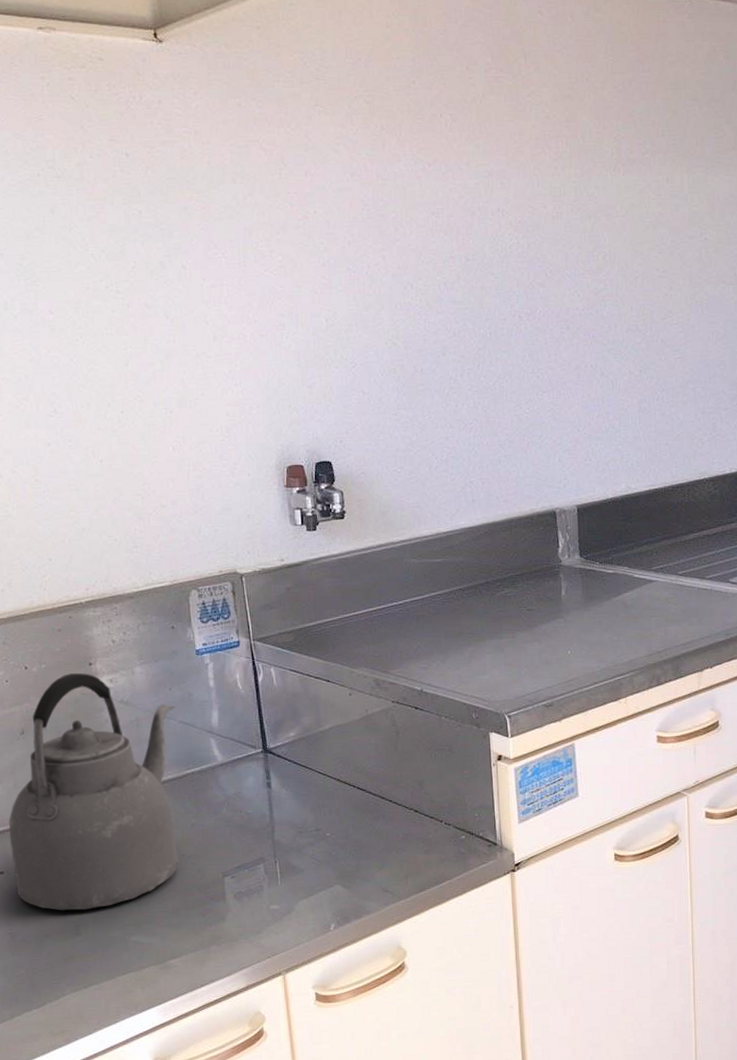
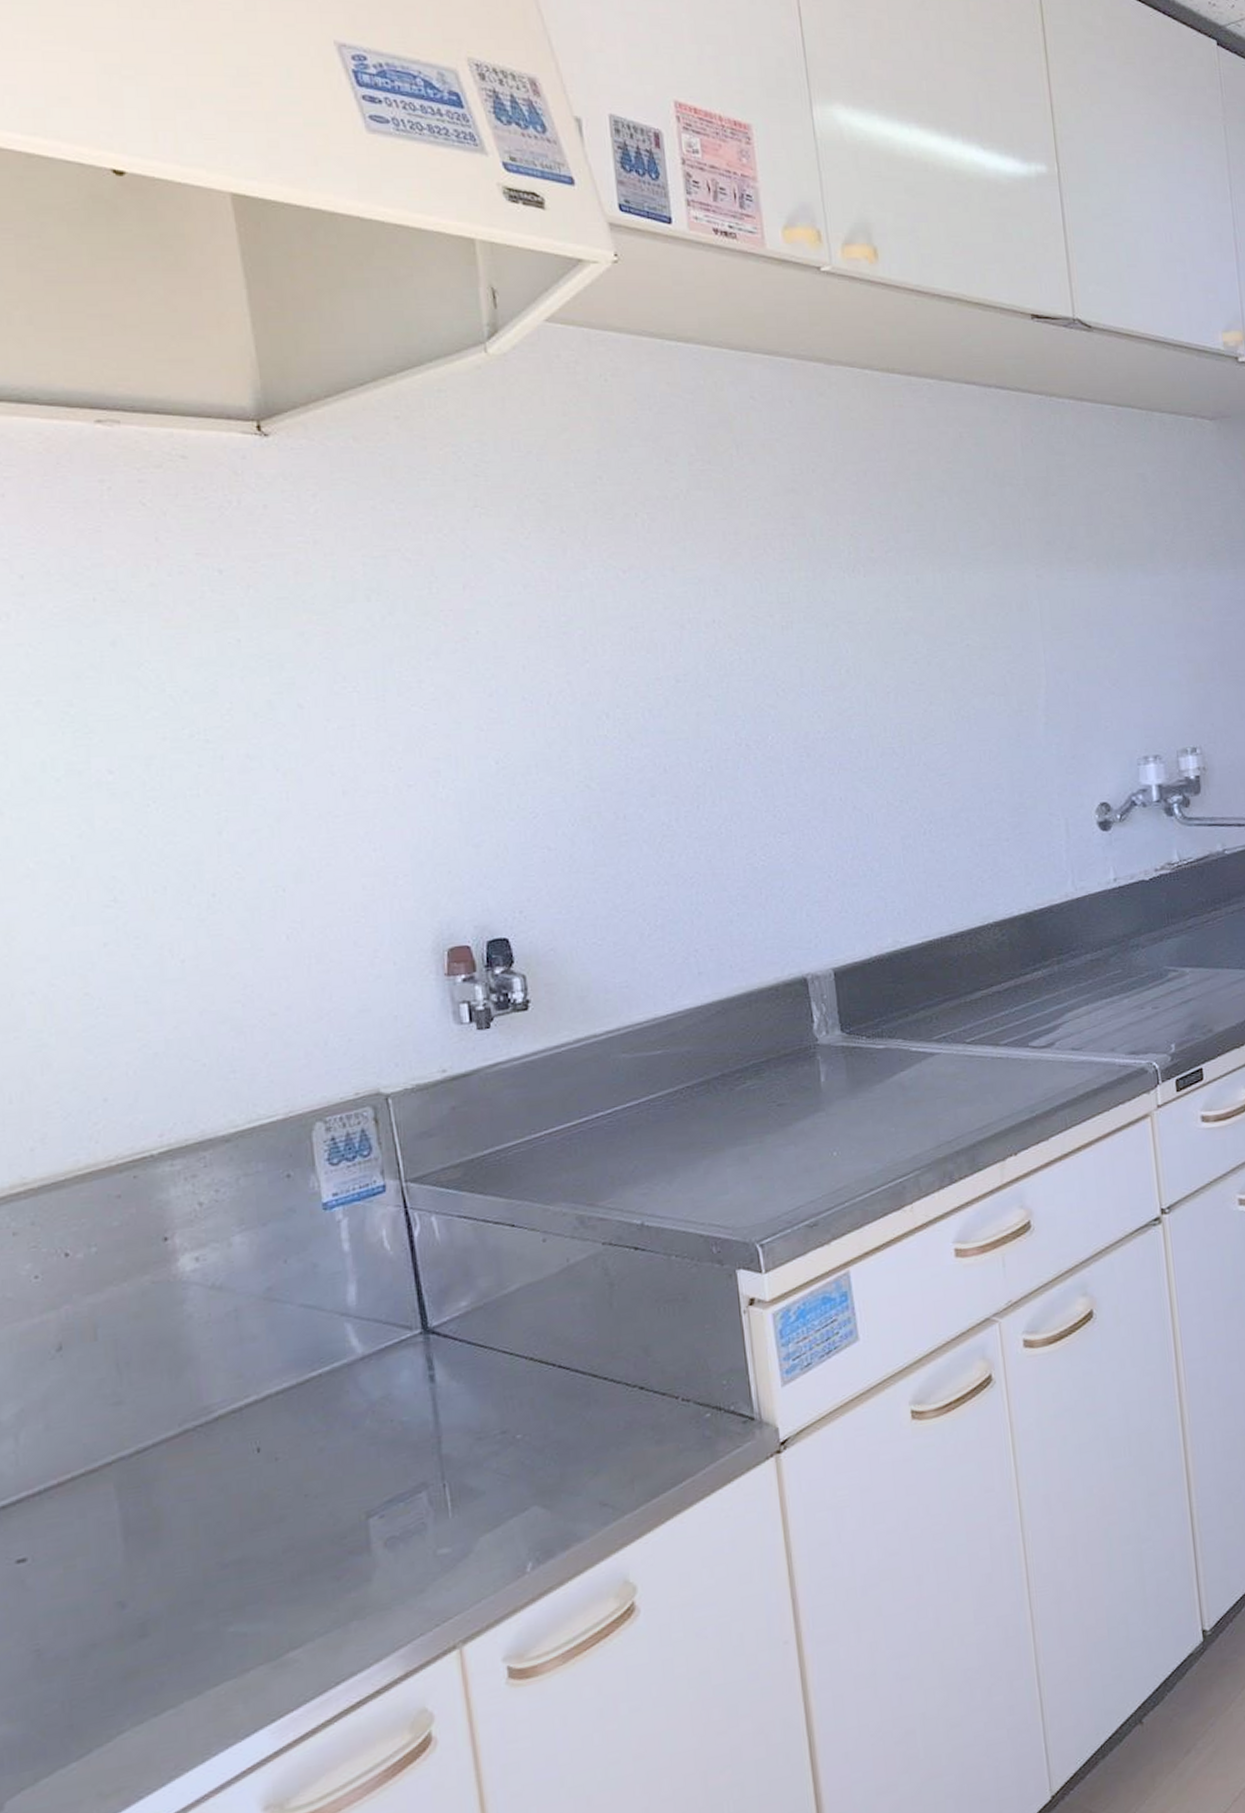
kettle: present [9,673,179,911] -> none [36,1252,300,1606]

